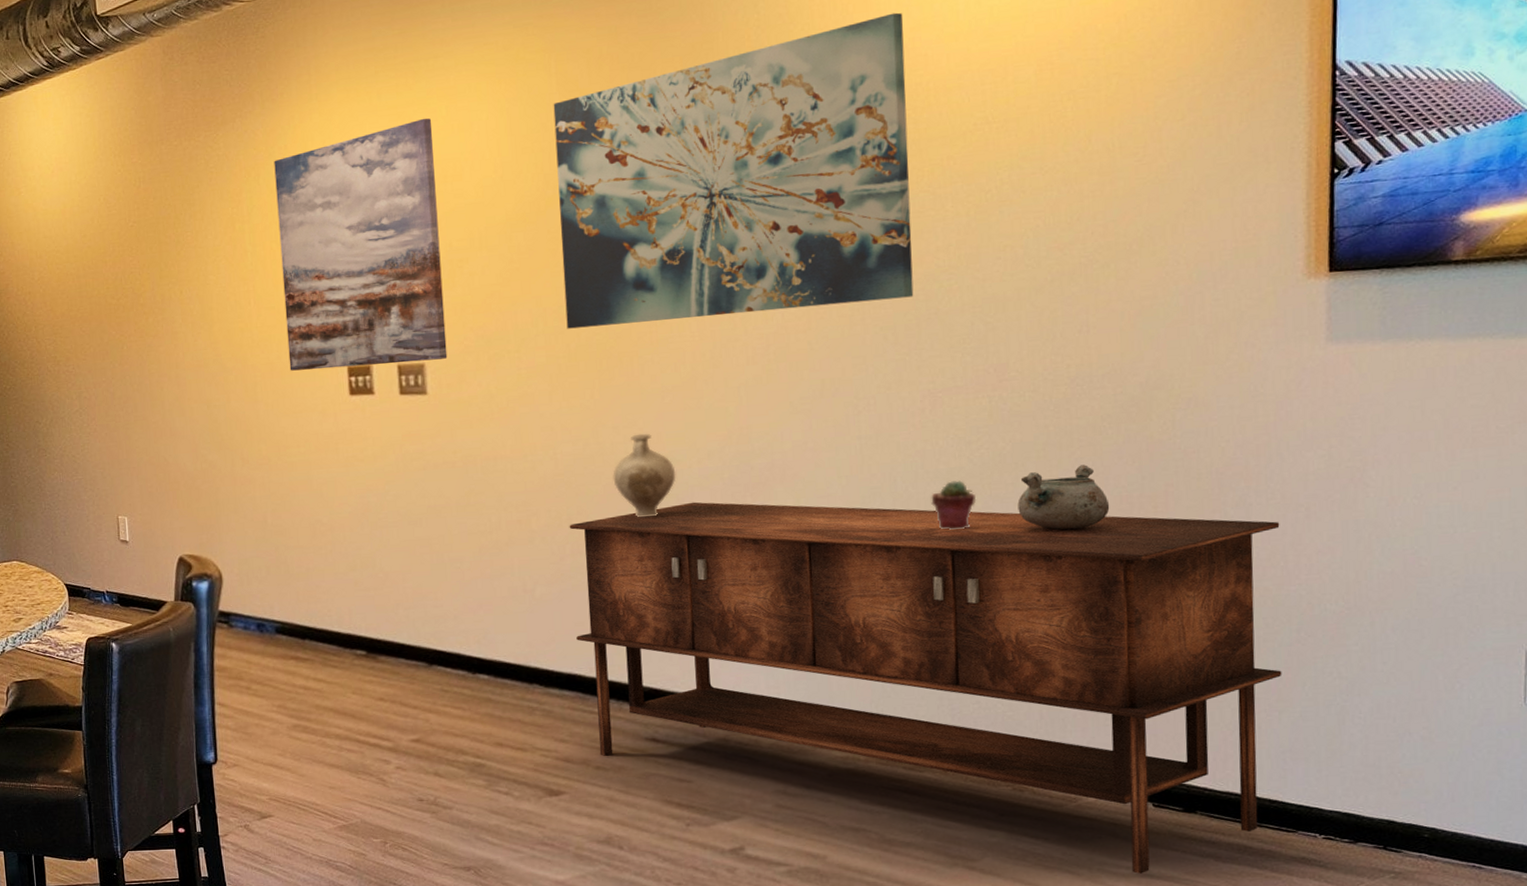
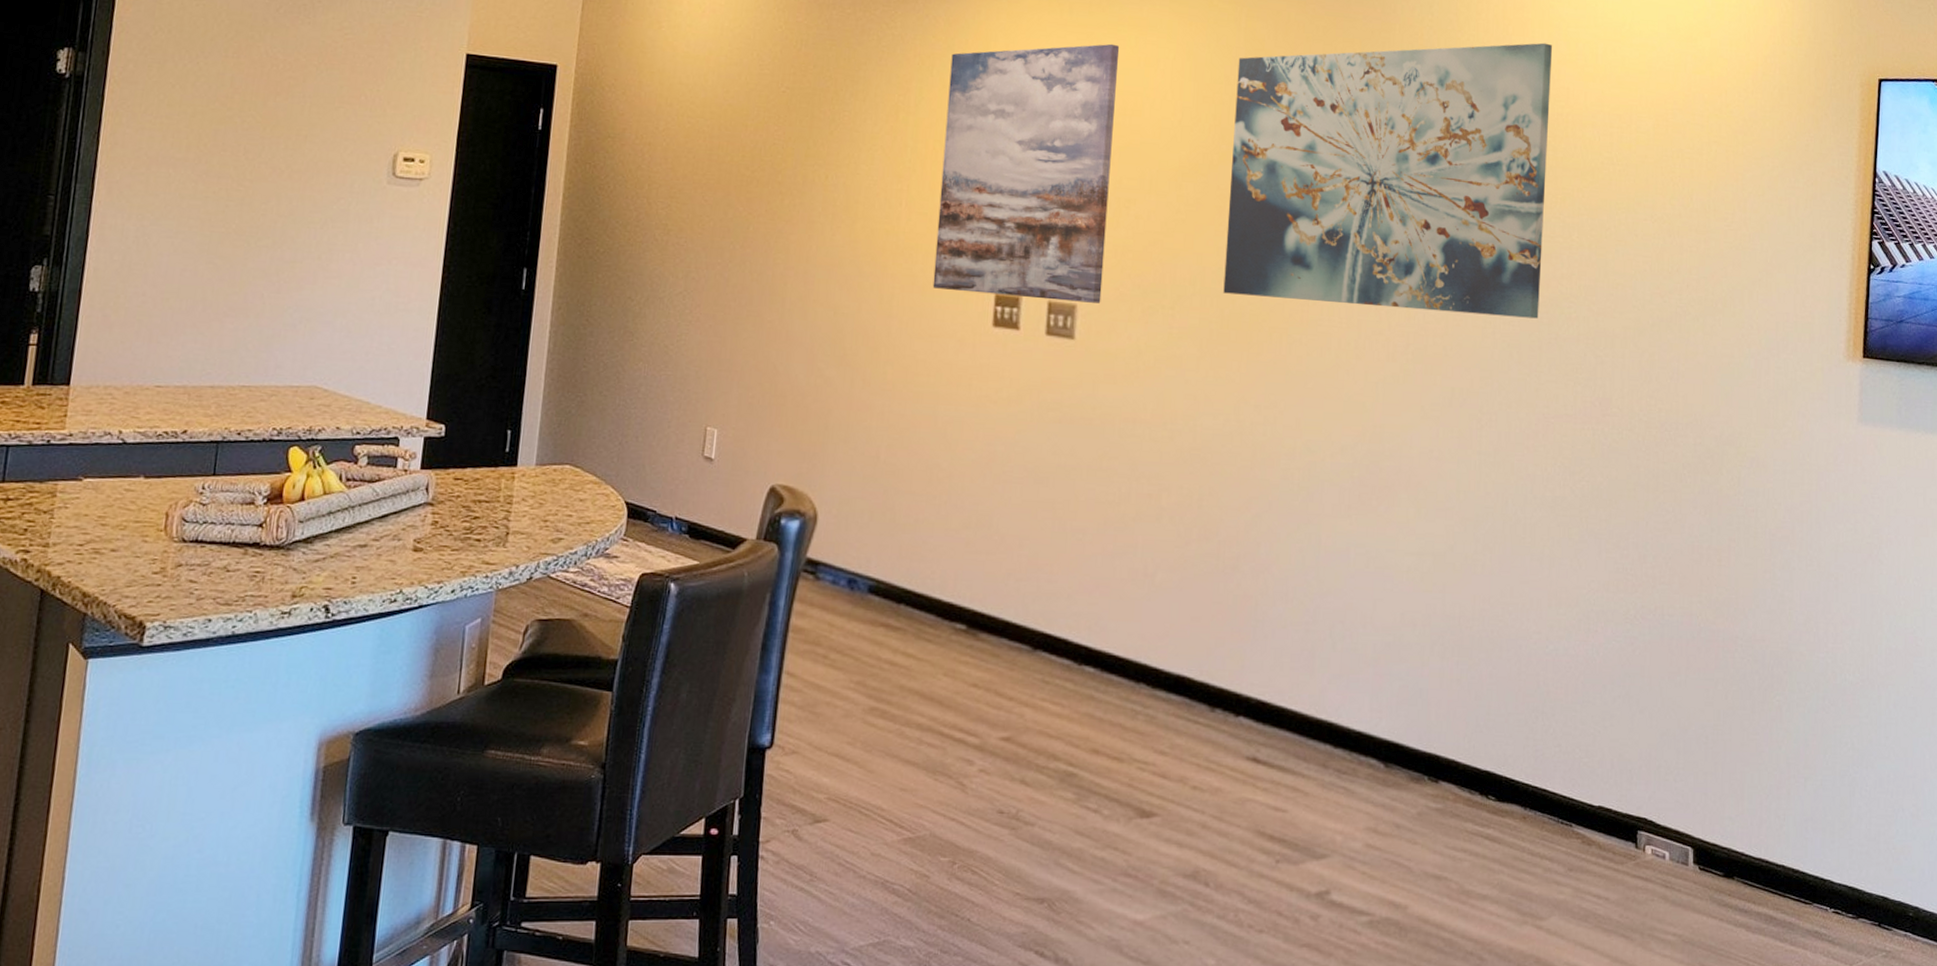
sideboard: present [569,502,1282,874] -> none [1191,498,1815,941]
decorative vase: present [613,433,676,518] -> none [1248,417,1309,509]
potted succulent: present [931,480,977,530] -> none [1536,510,1575,561]
decorative bowl: present [1017,465,1110,530] -> none [1608,510,1684,574]

